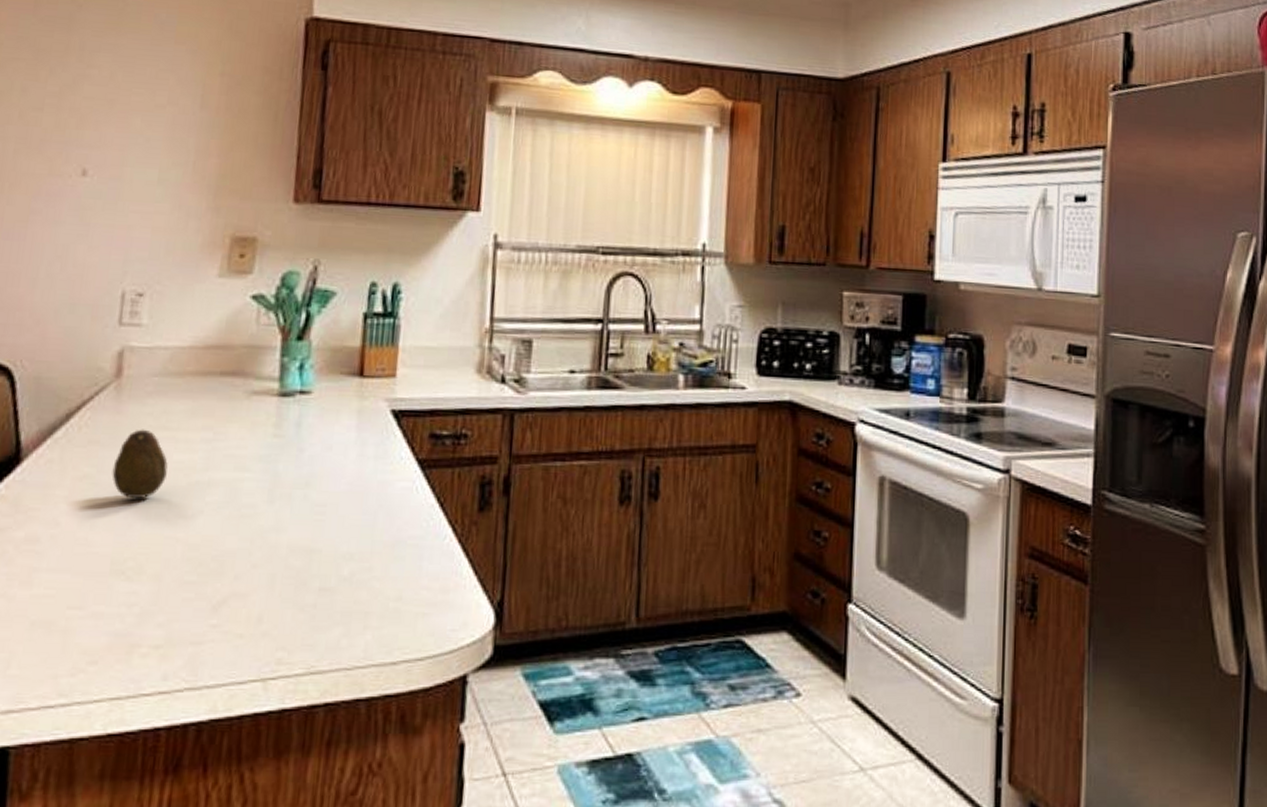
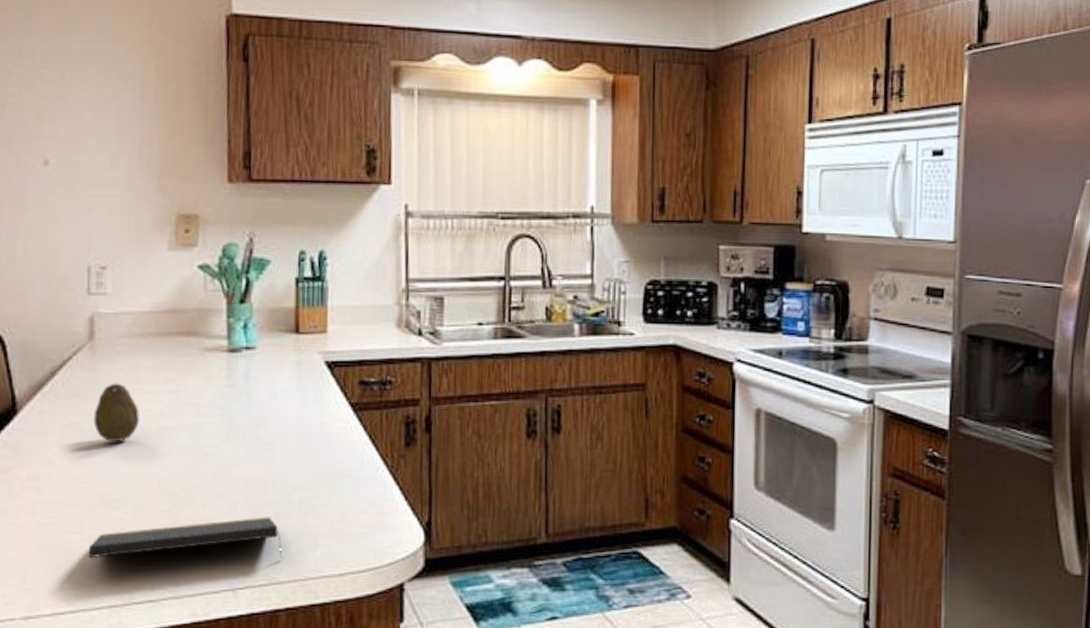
notepad: none [90,592,326,641] -> present [88,517,283,559]

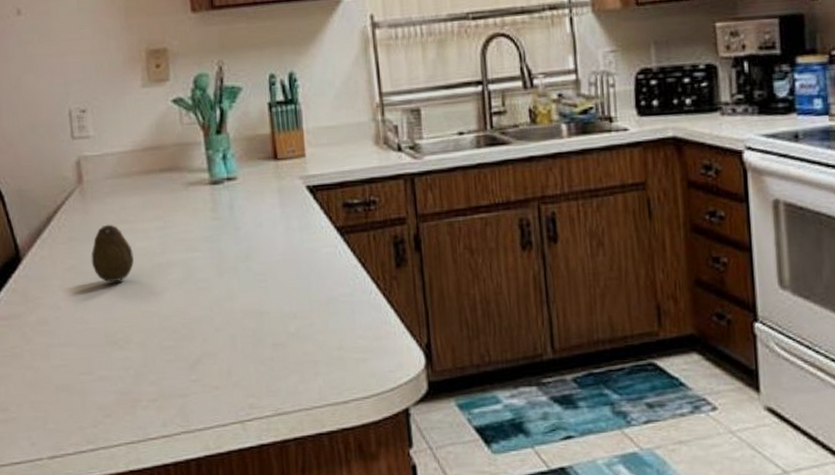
notepad: present [88,517,283,559] -> none [101,347,286,398]

